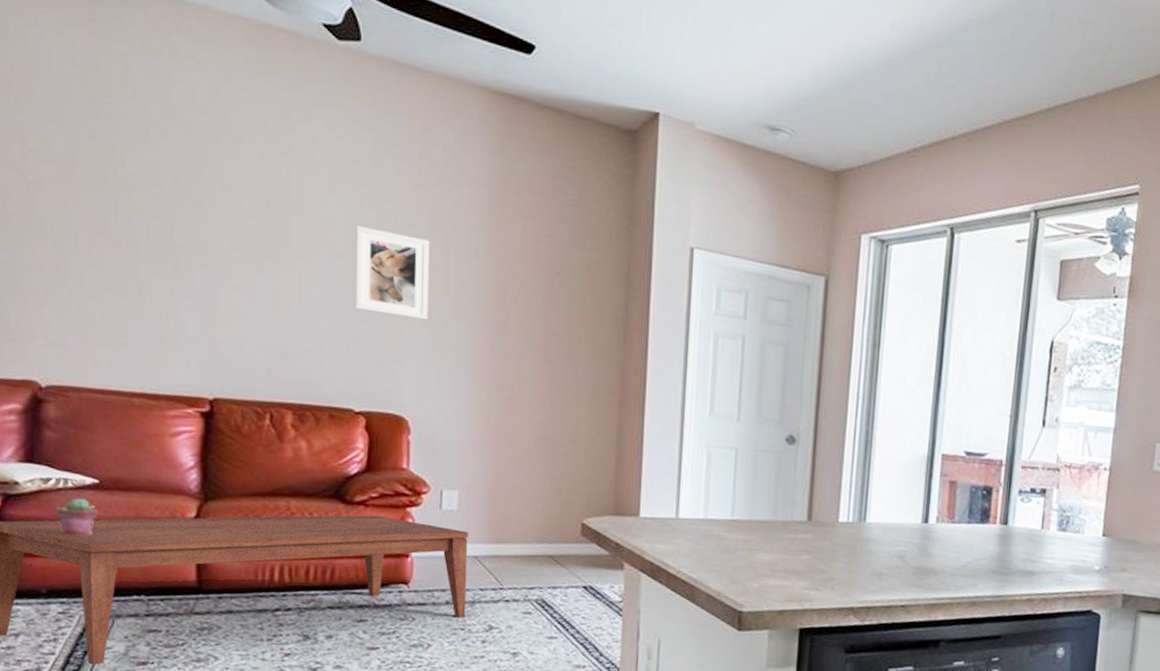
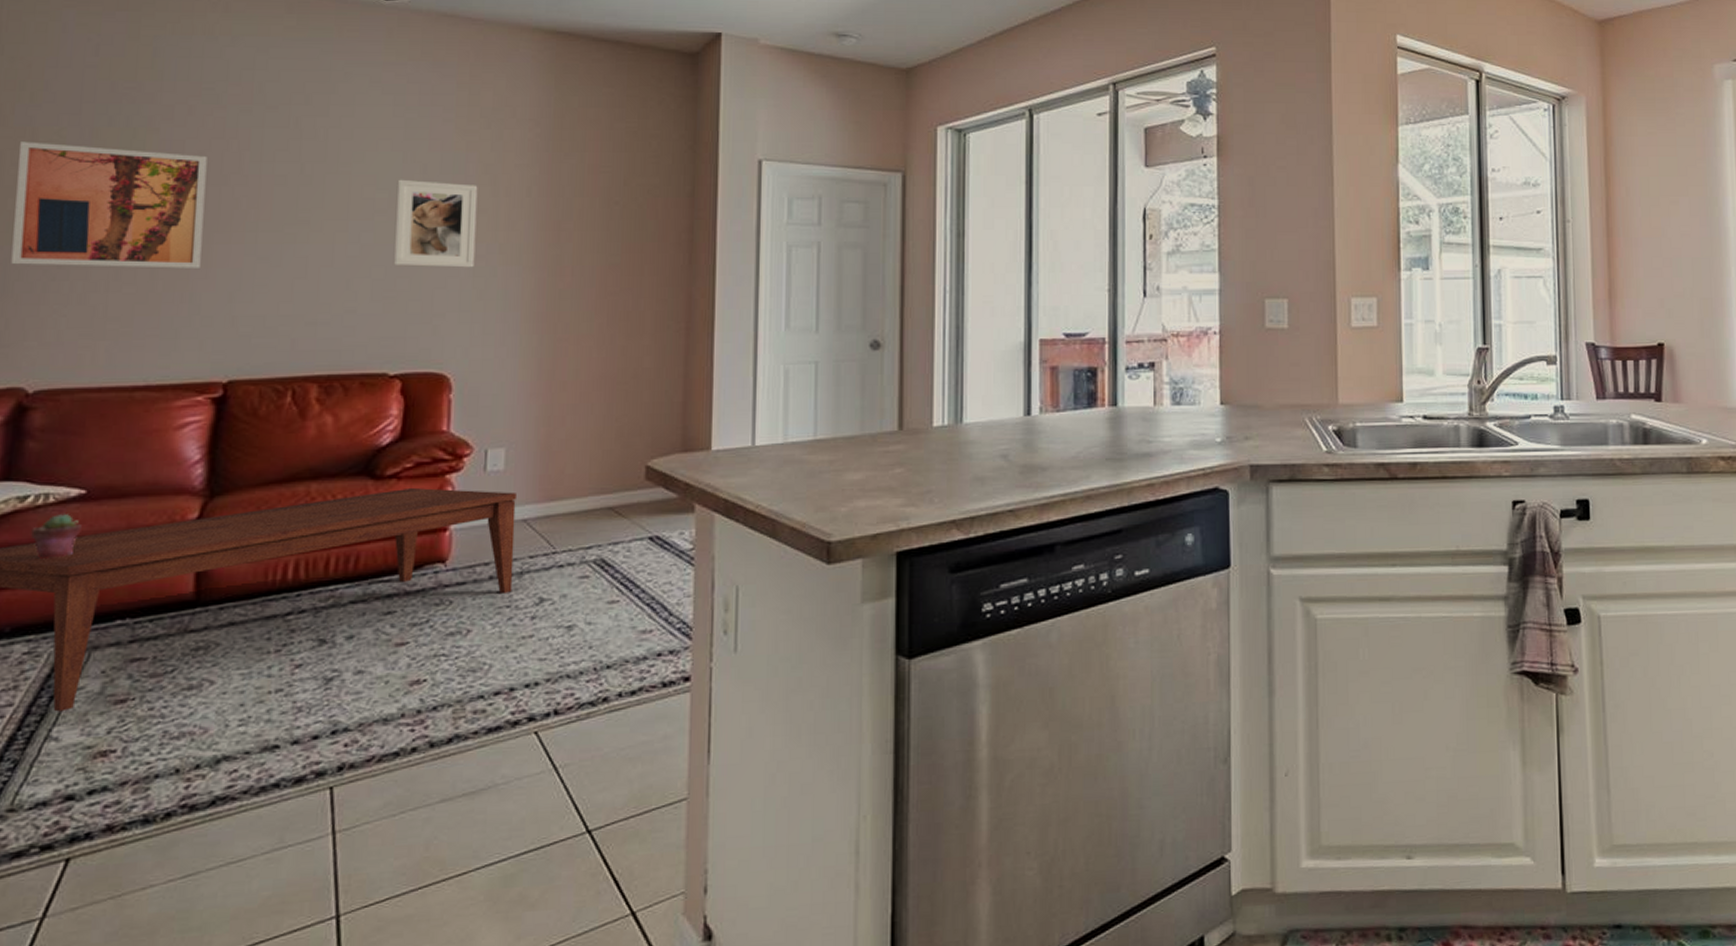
wall art: none [12,145,182,289] -> present [11,141,207,269]

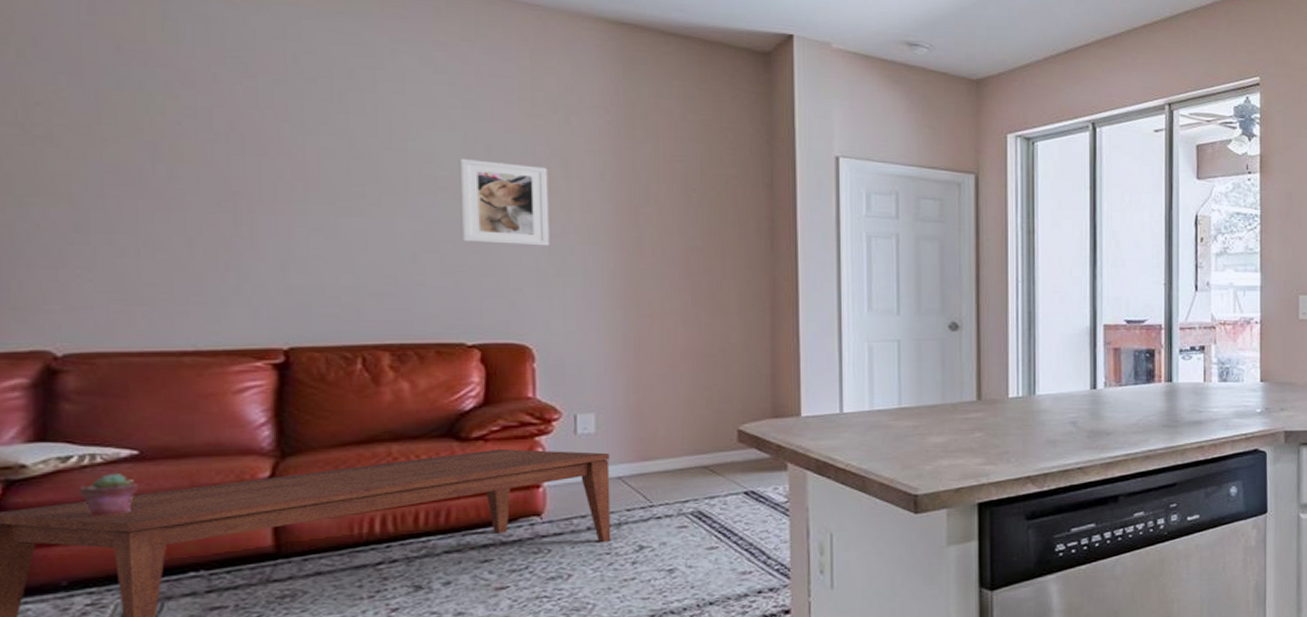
wall art: present [11,141,207,269] -> none [11,100,245,237]

